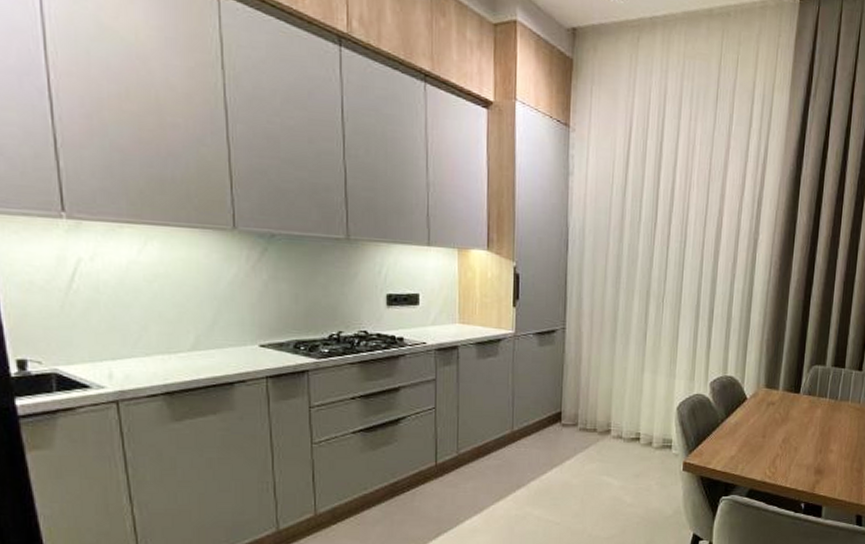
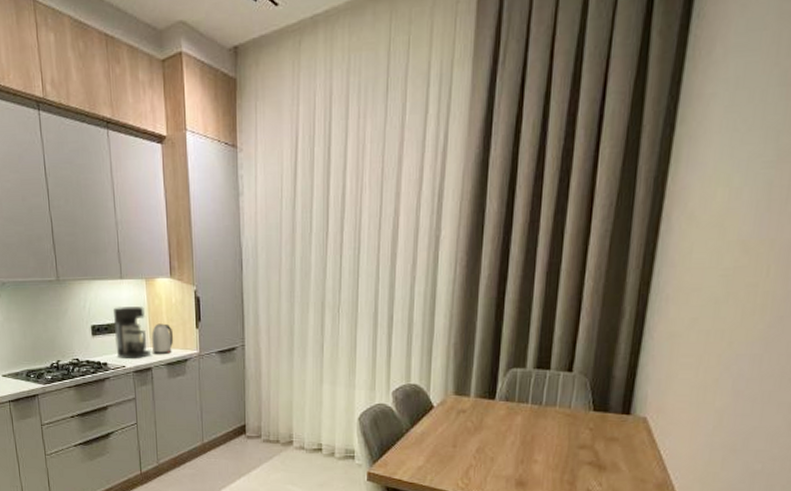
coffee maker: none [415,276,458,335] -> present [112,306,150,358]
kettle: none [461,298,487,333] -> present [152,323,174,355]

